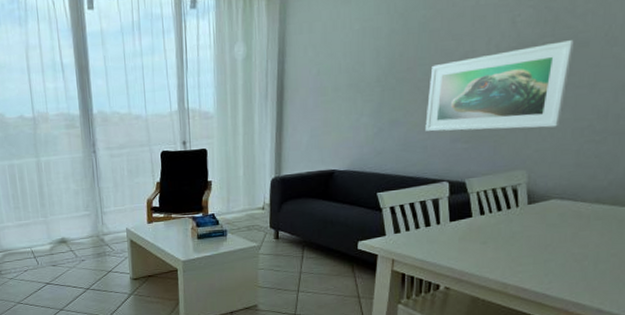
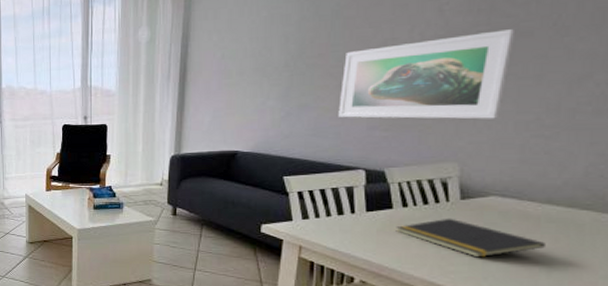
notepad: none [474,222,593,257] -> present [396,218,545,258]

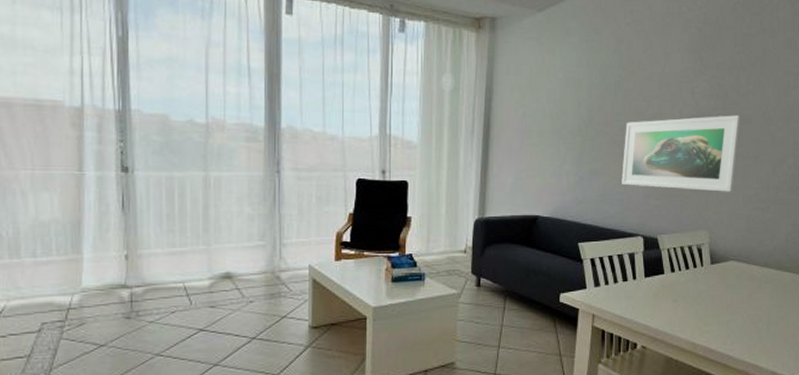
notepad: present [396,218,545,258] -> none [667,281,765,317]

